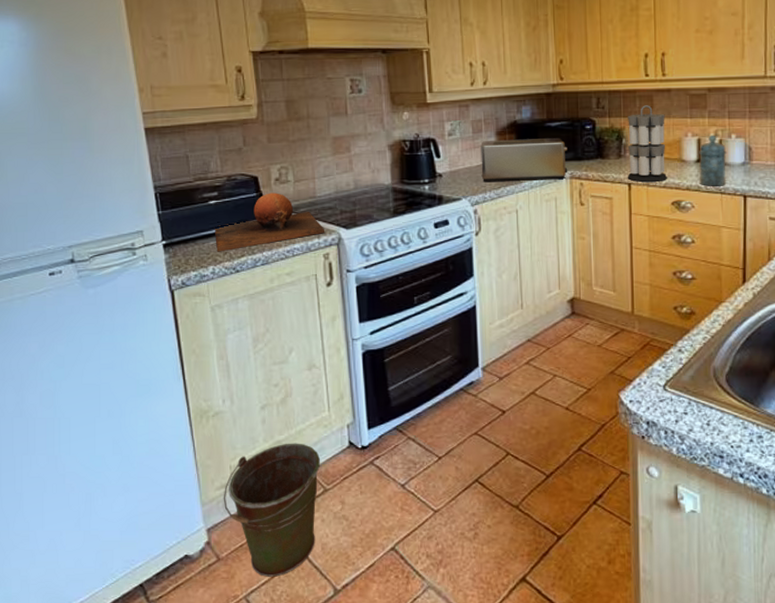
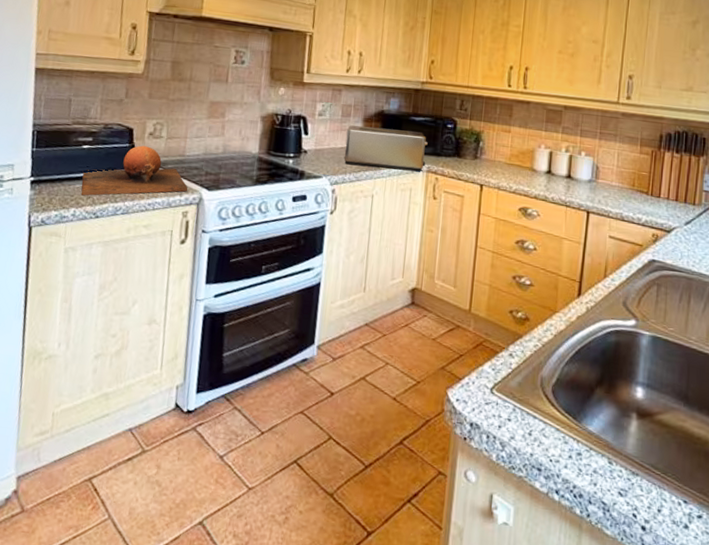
bucket: present [223,443,321,577] -> none [39,396,145,538]
spice rack: present [627,105,667,182] -> none [480,113,522,187]
canister: present [699,135,727,186] -> none [547,149,576,200]

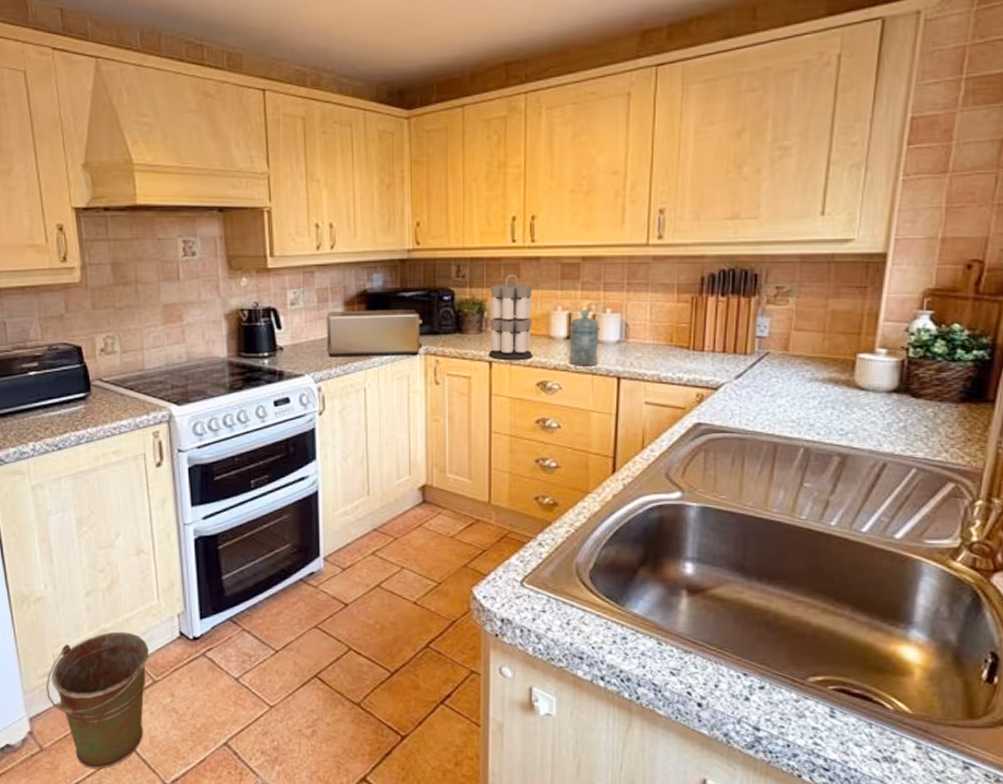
bucket: none [39,396,145,538] -> present [46,631,150,769]
chopping board: present [81,145,188,196] -> none [35,364,154,428]
spice rack: none [480,113,522,187] -> present [488,274,533,360]
canister: none [547,149,576,200] -> present [569,309,601,366]

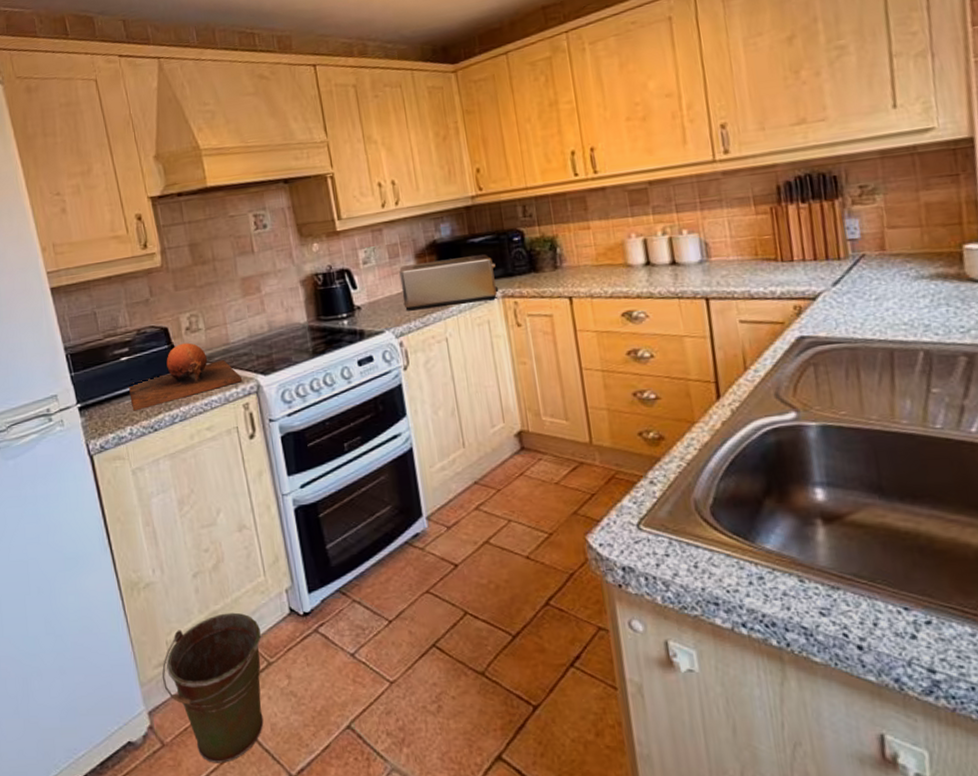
chopping board: none [35,364,154,428] -> present [129,343,242,411]
spice rack: present [488,274,533,360] -> none [559,207,613,294]
canister: present [569,309,601,366] -> none [646,232,682,292]

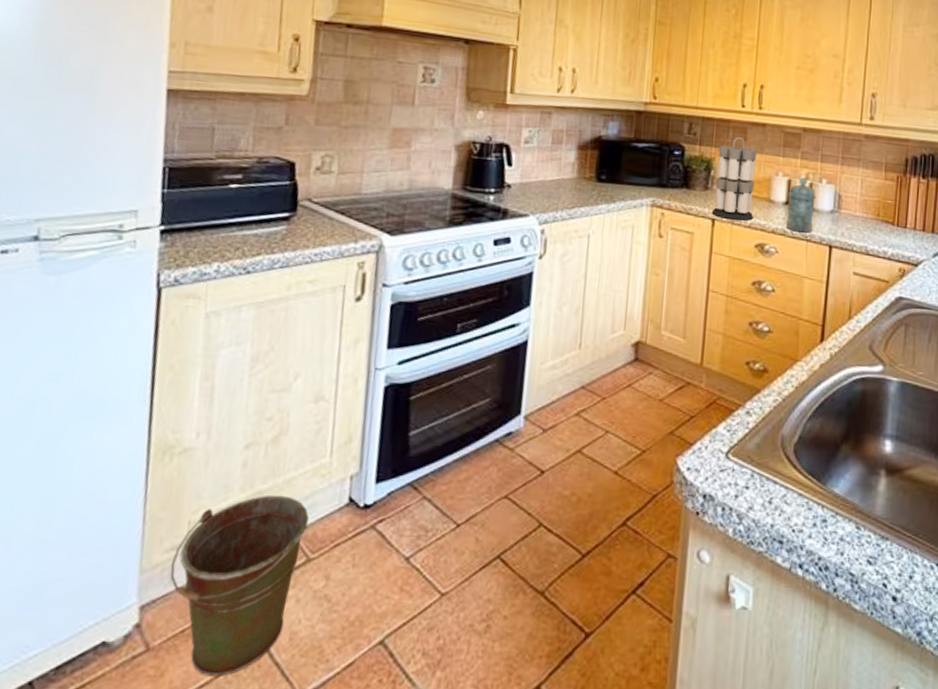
chopping board: present [129,343,242,411] -> none [227,182,364,247]
toaster: present [399,253,499,311] -> none [555,154,652,206]
spice rack: none [559,207,613,294] -> present [711,137,758,221]
canister: none [646,232,682,292] -> present [786,177,817,233]

